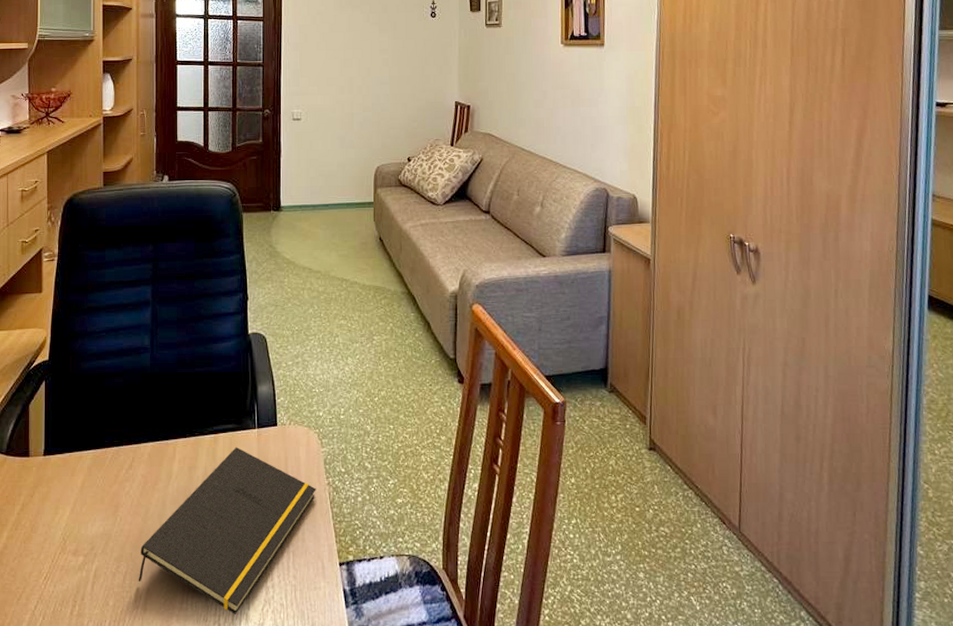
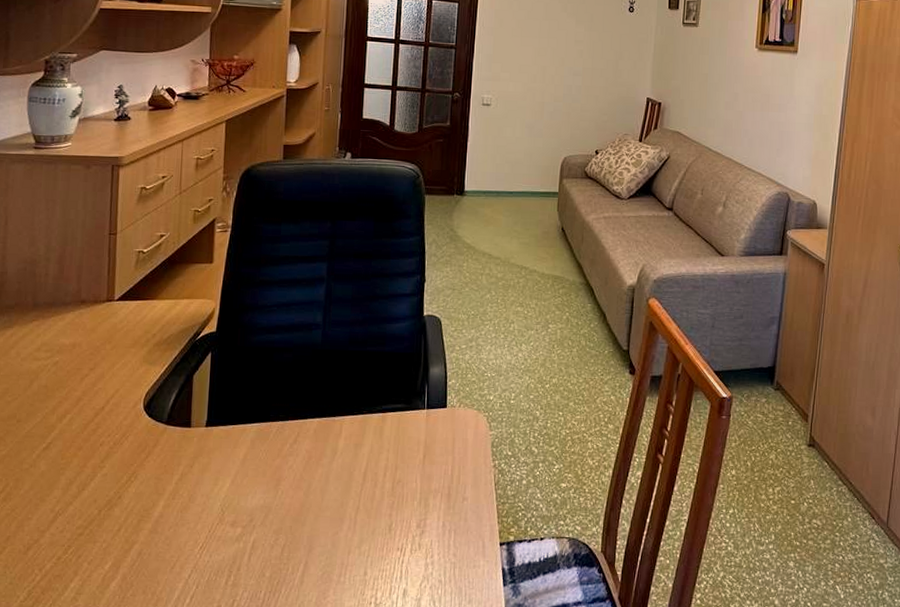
notepad: present [138,447,316,615] -> none [296,427,482,590]

